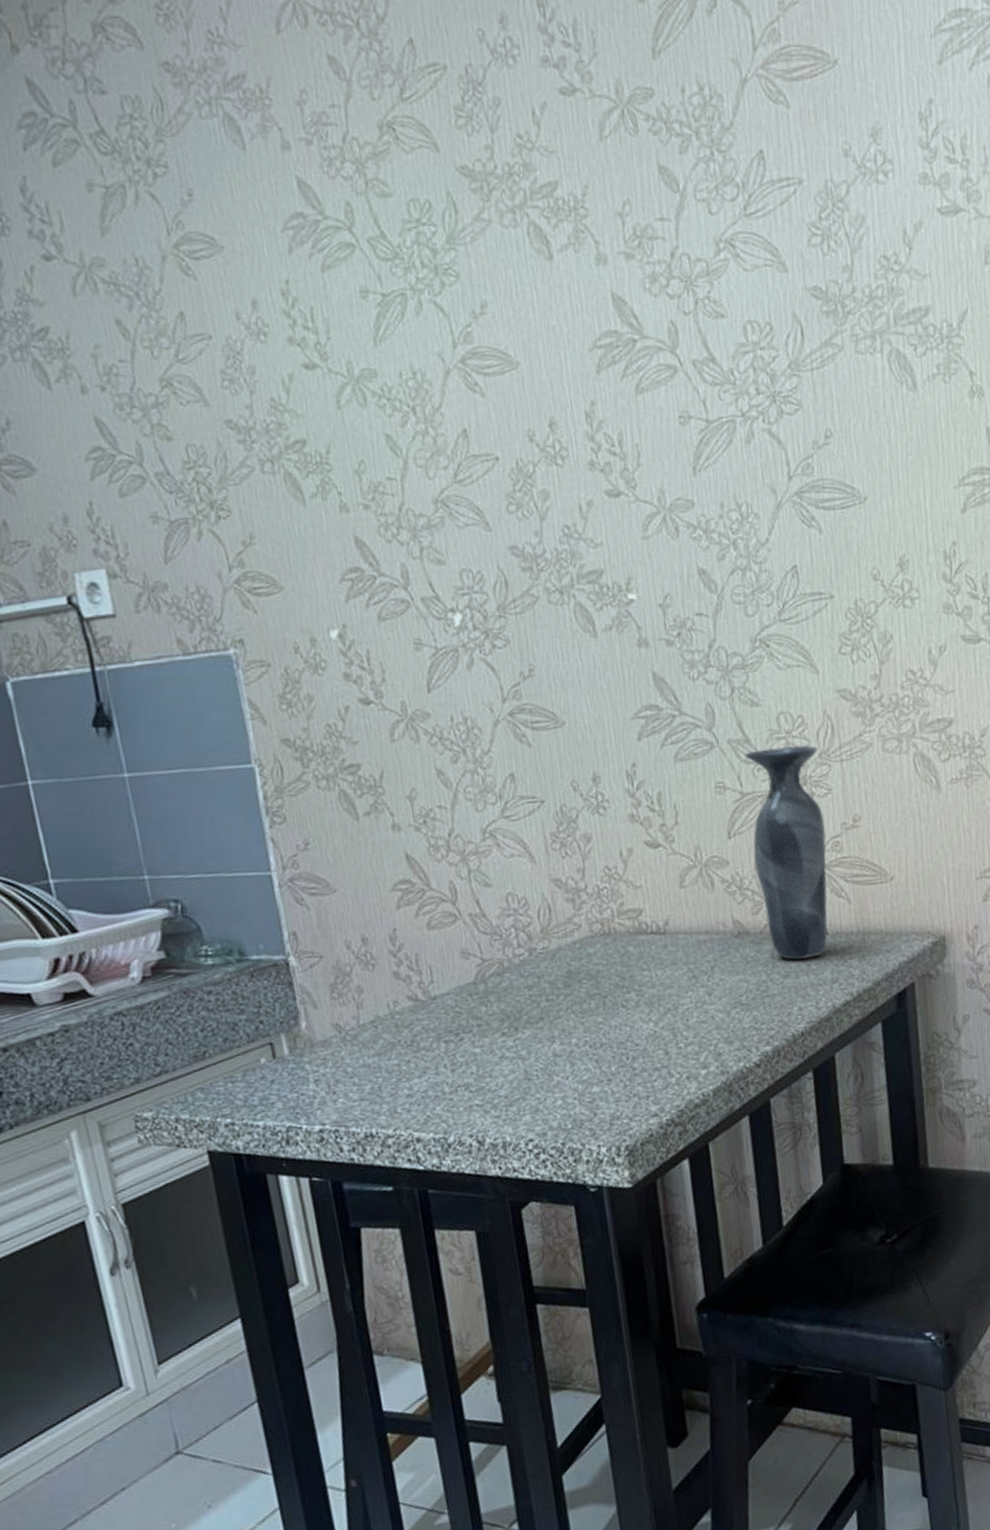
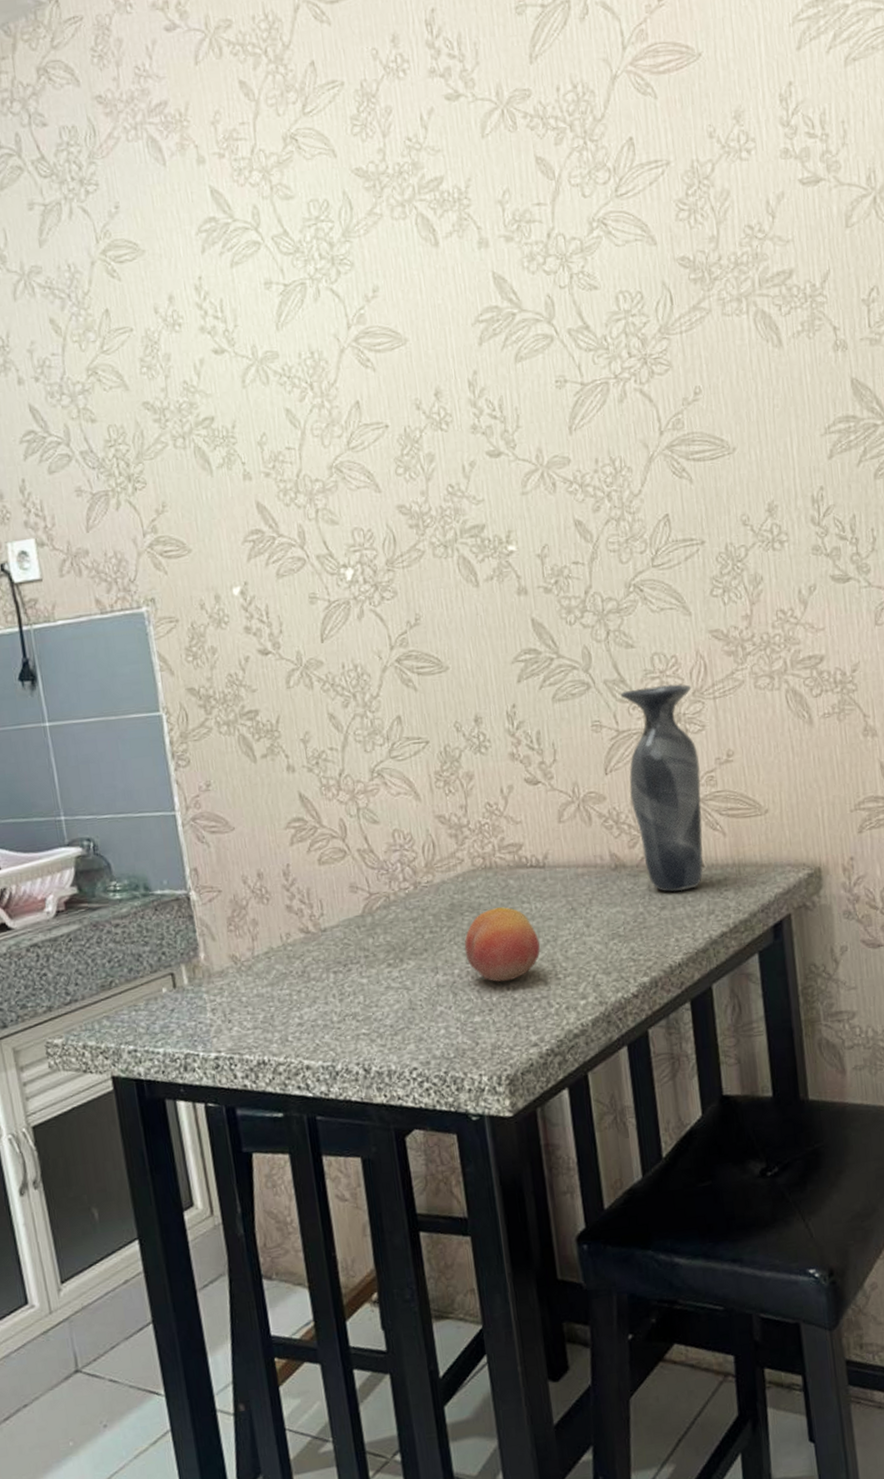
fruit: none [582,974,661,1052] -> present [464,907,540,982]

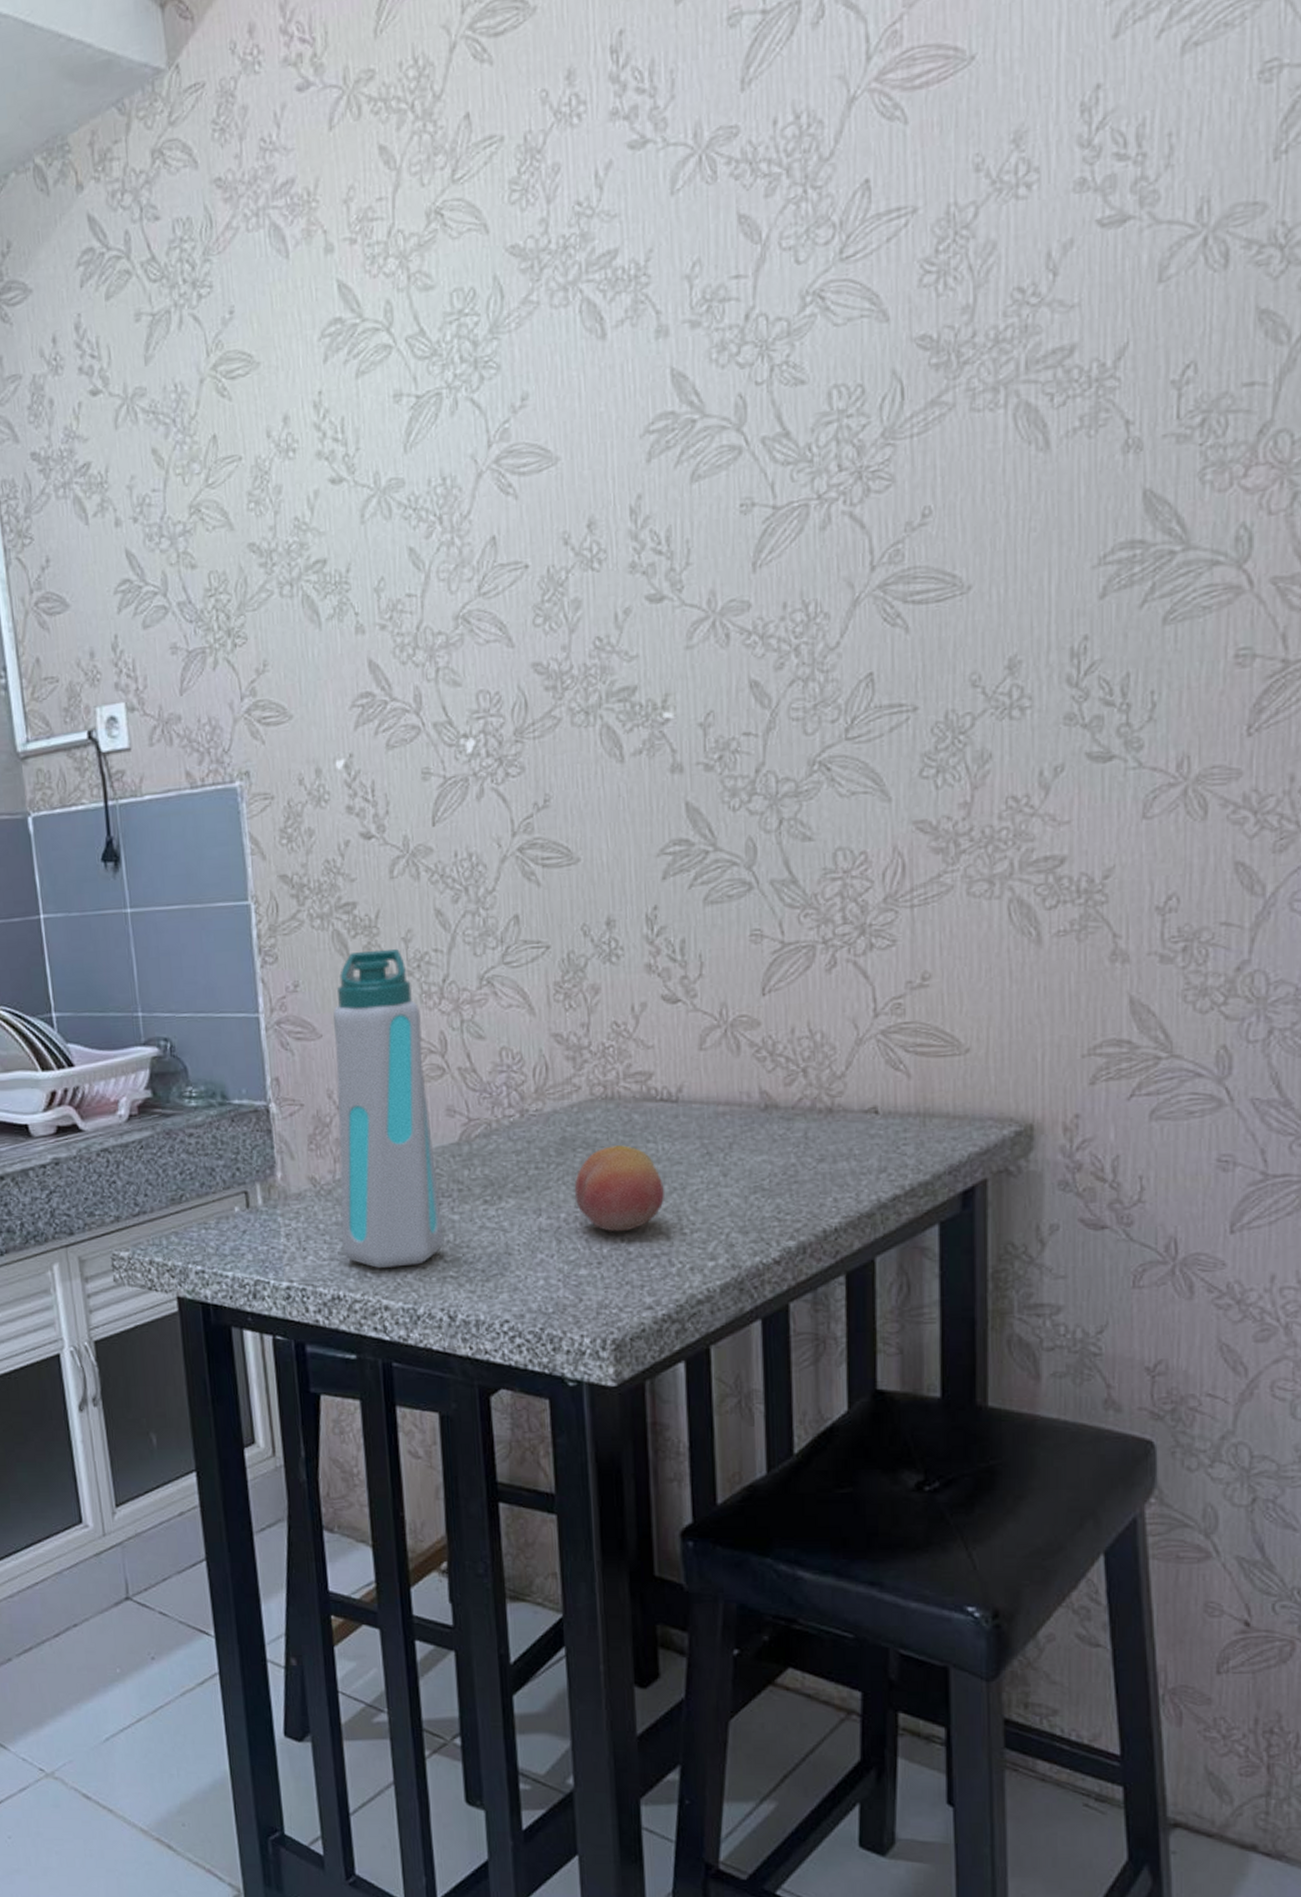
water bottle: none [243,749,356,1033] -> present [332,949,444,1268]
vase: present [620,683,703,892] -> none [790,886,886,1142]

